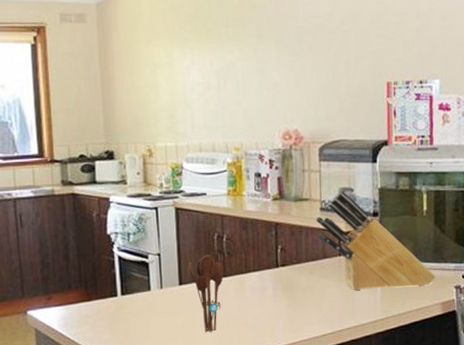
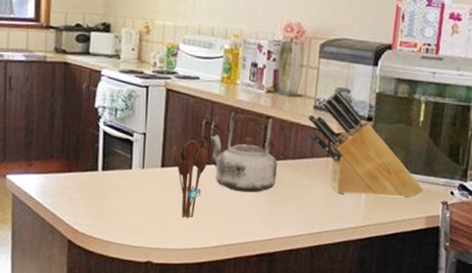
kettle: none [224,223,293,300] -> present [210,112,278,193]

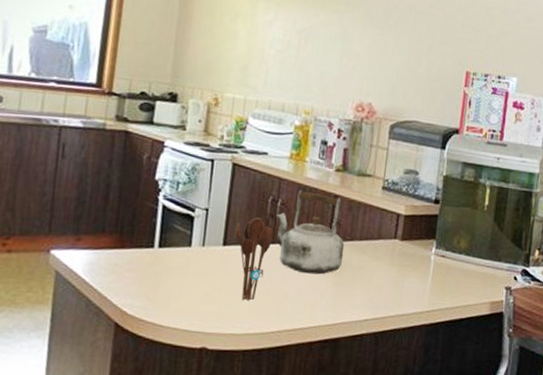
knife block: present [308,90,423,199] -> none [376,171,488,283]

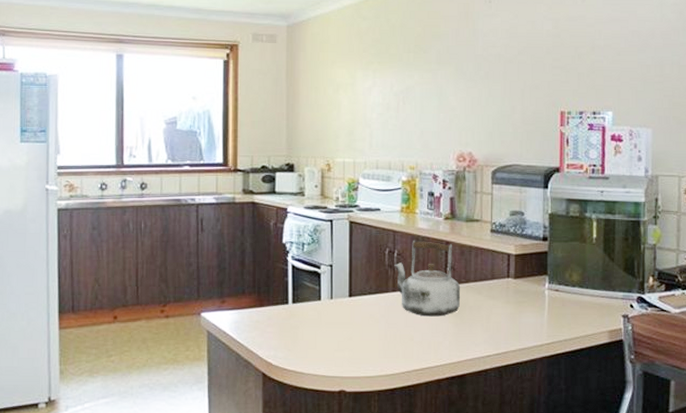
utensil holder: present [235,217,272,301] -> none [359,269,392,345]

